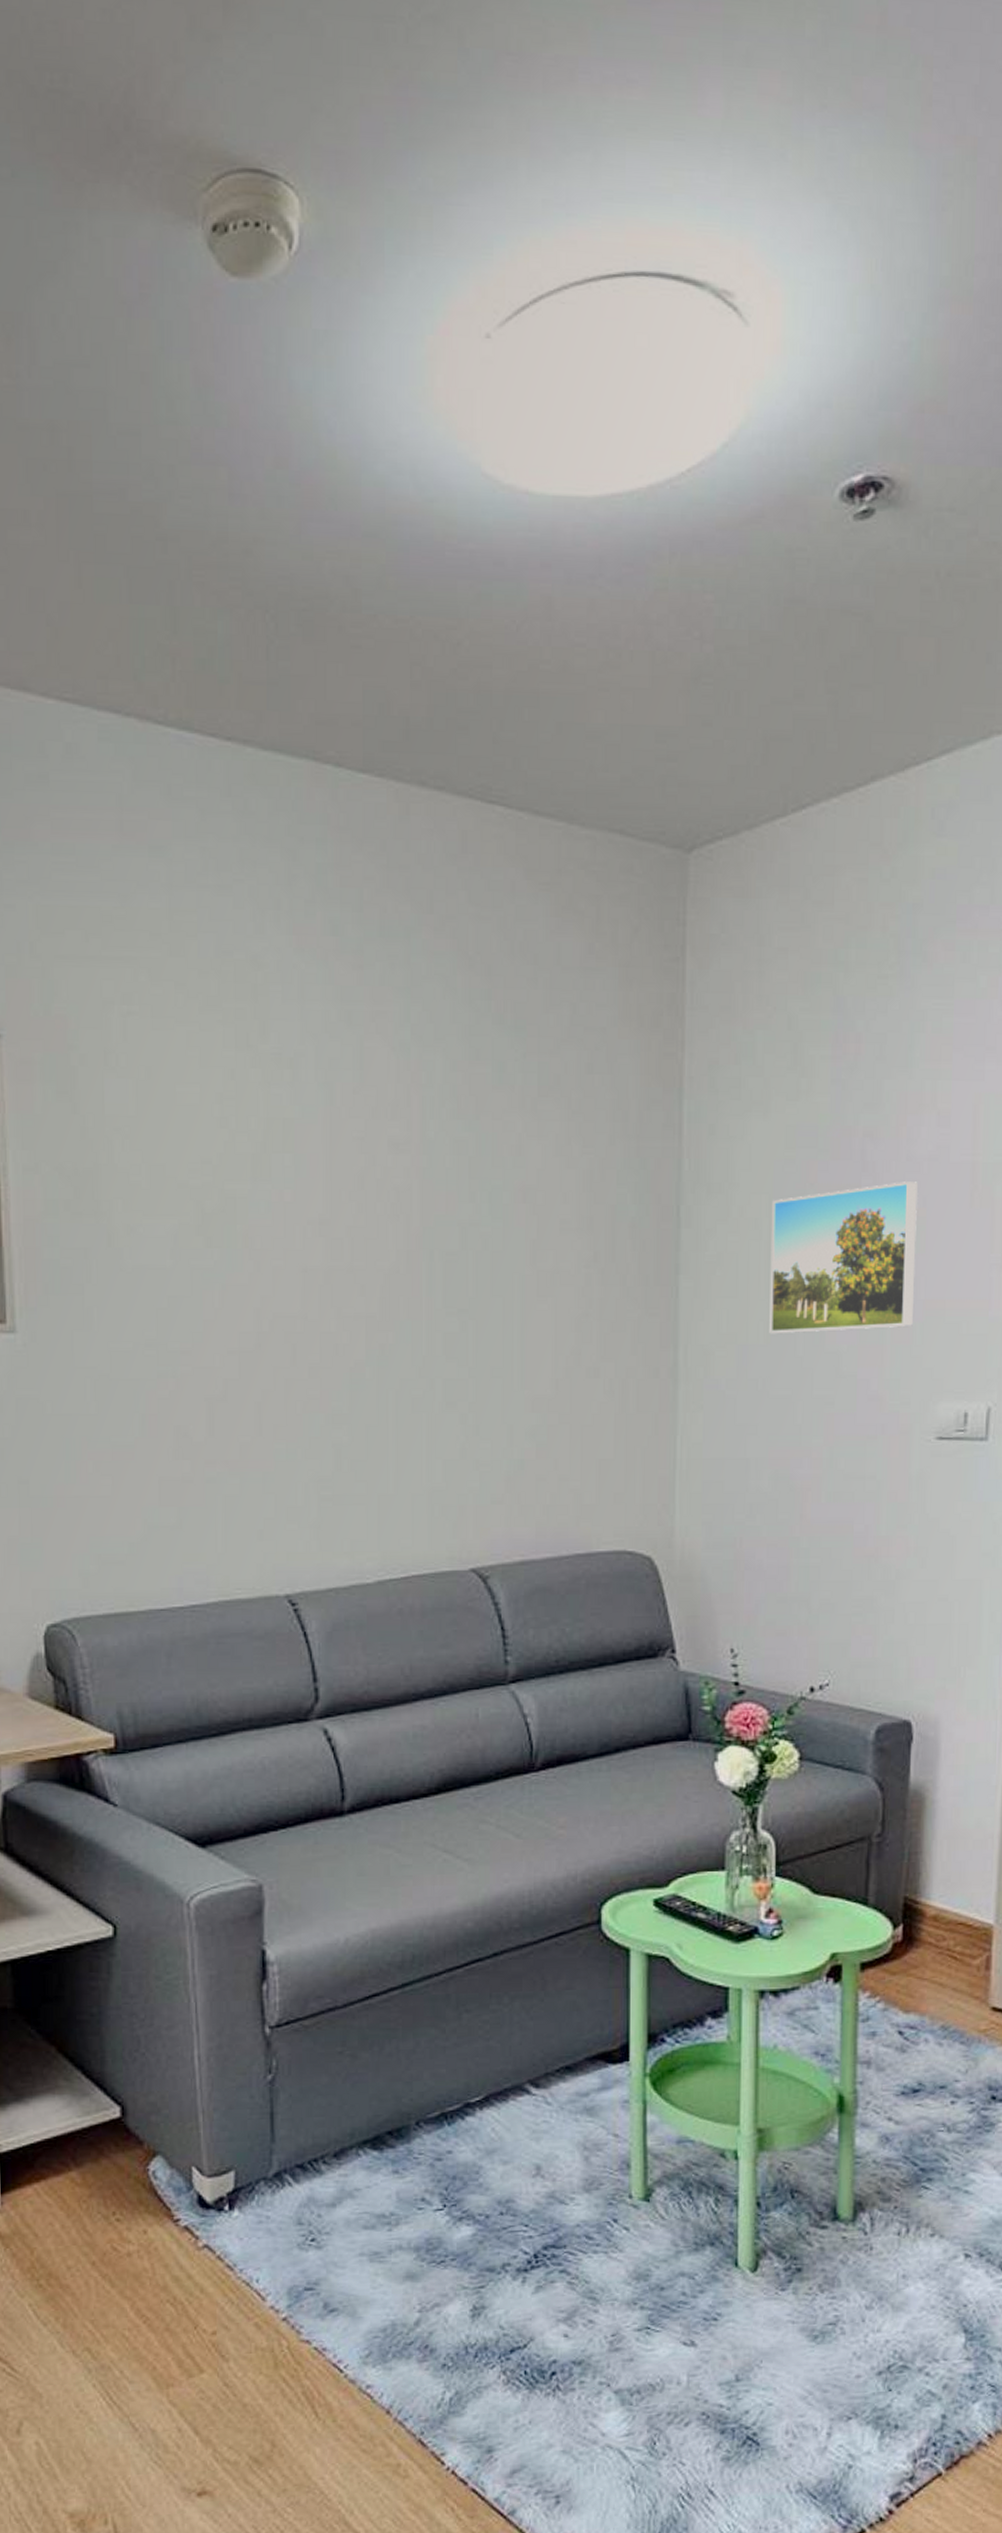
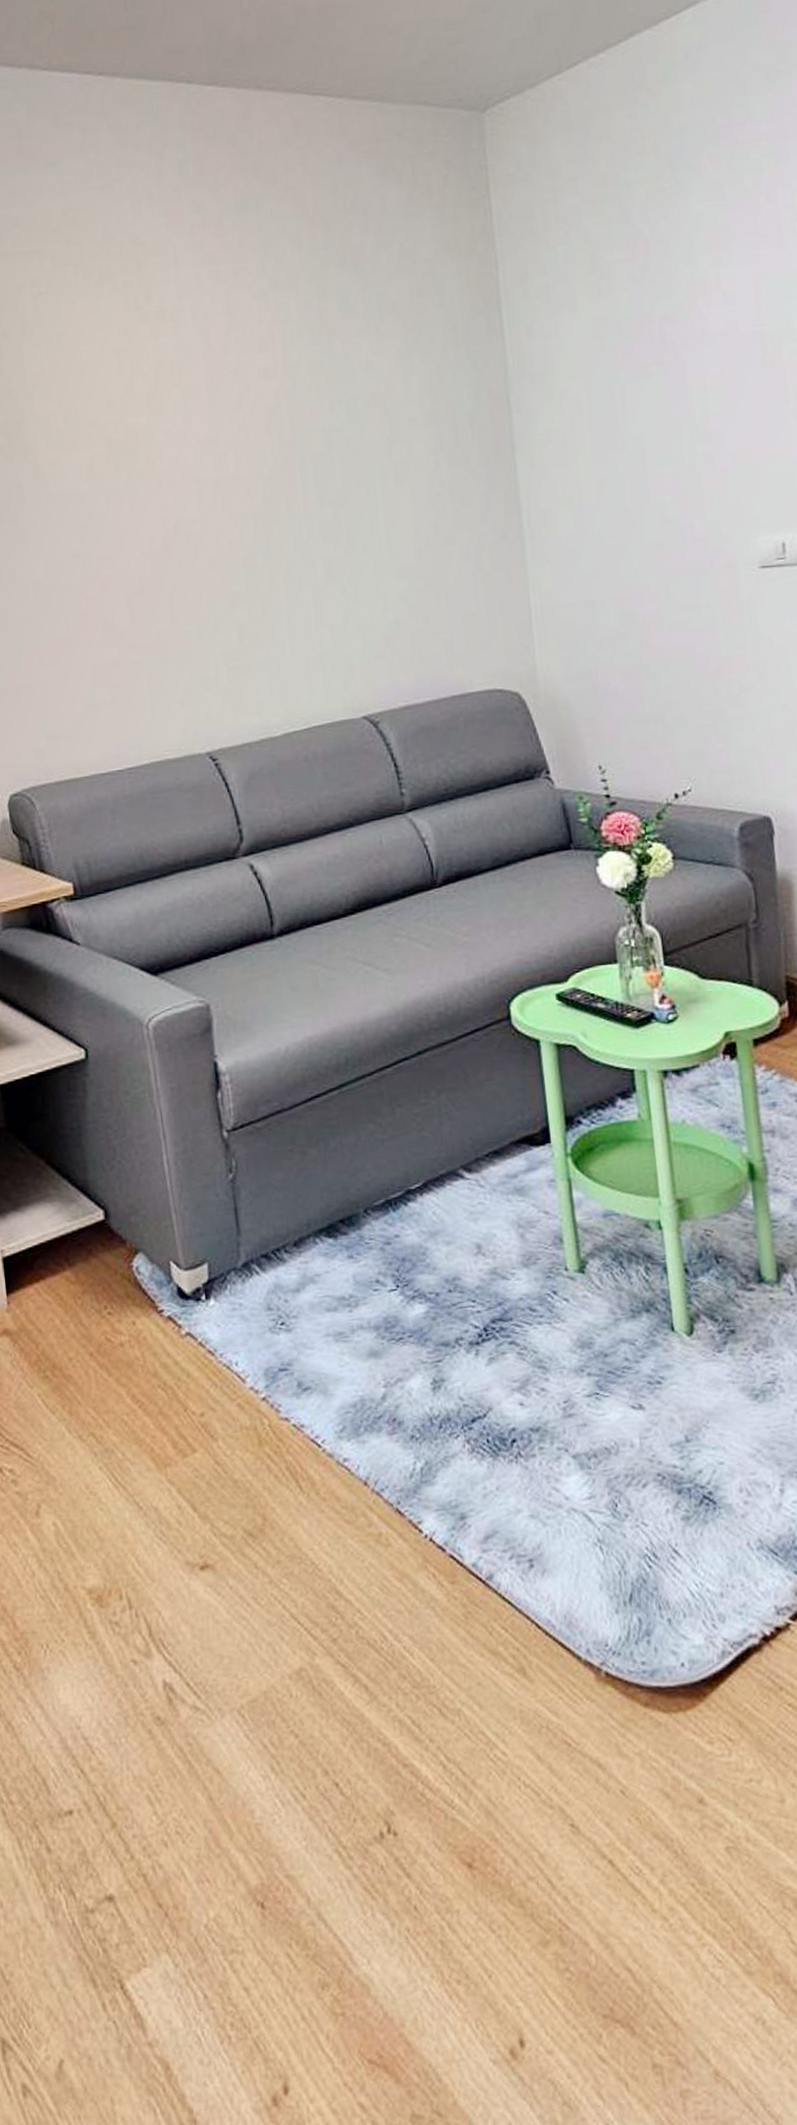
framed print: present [769,1181,918,1334] -> none [589,353,725,494]

